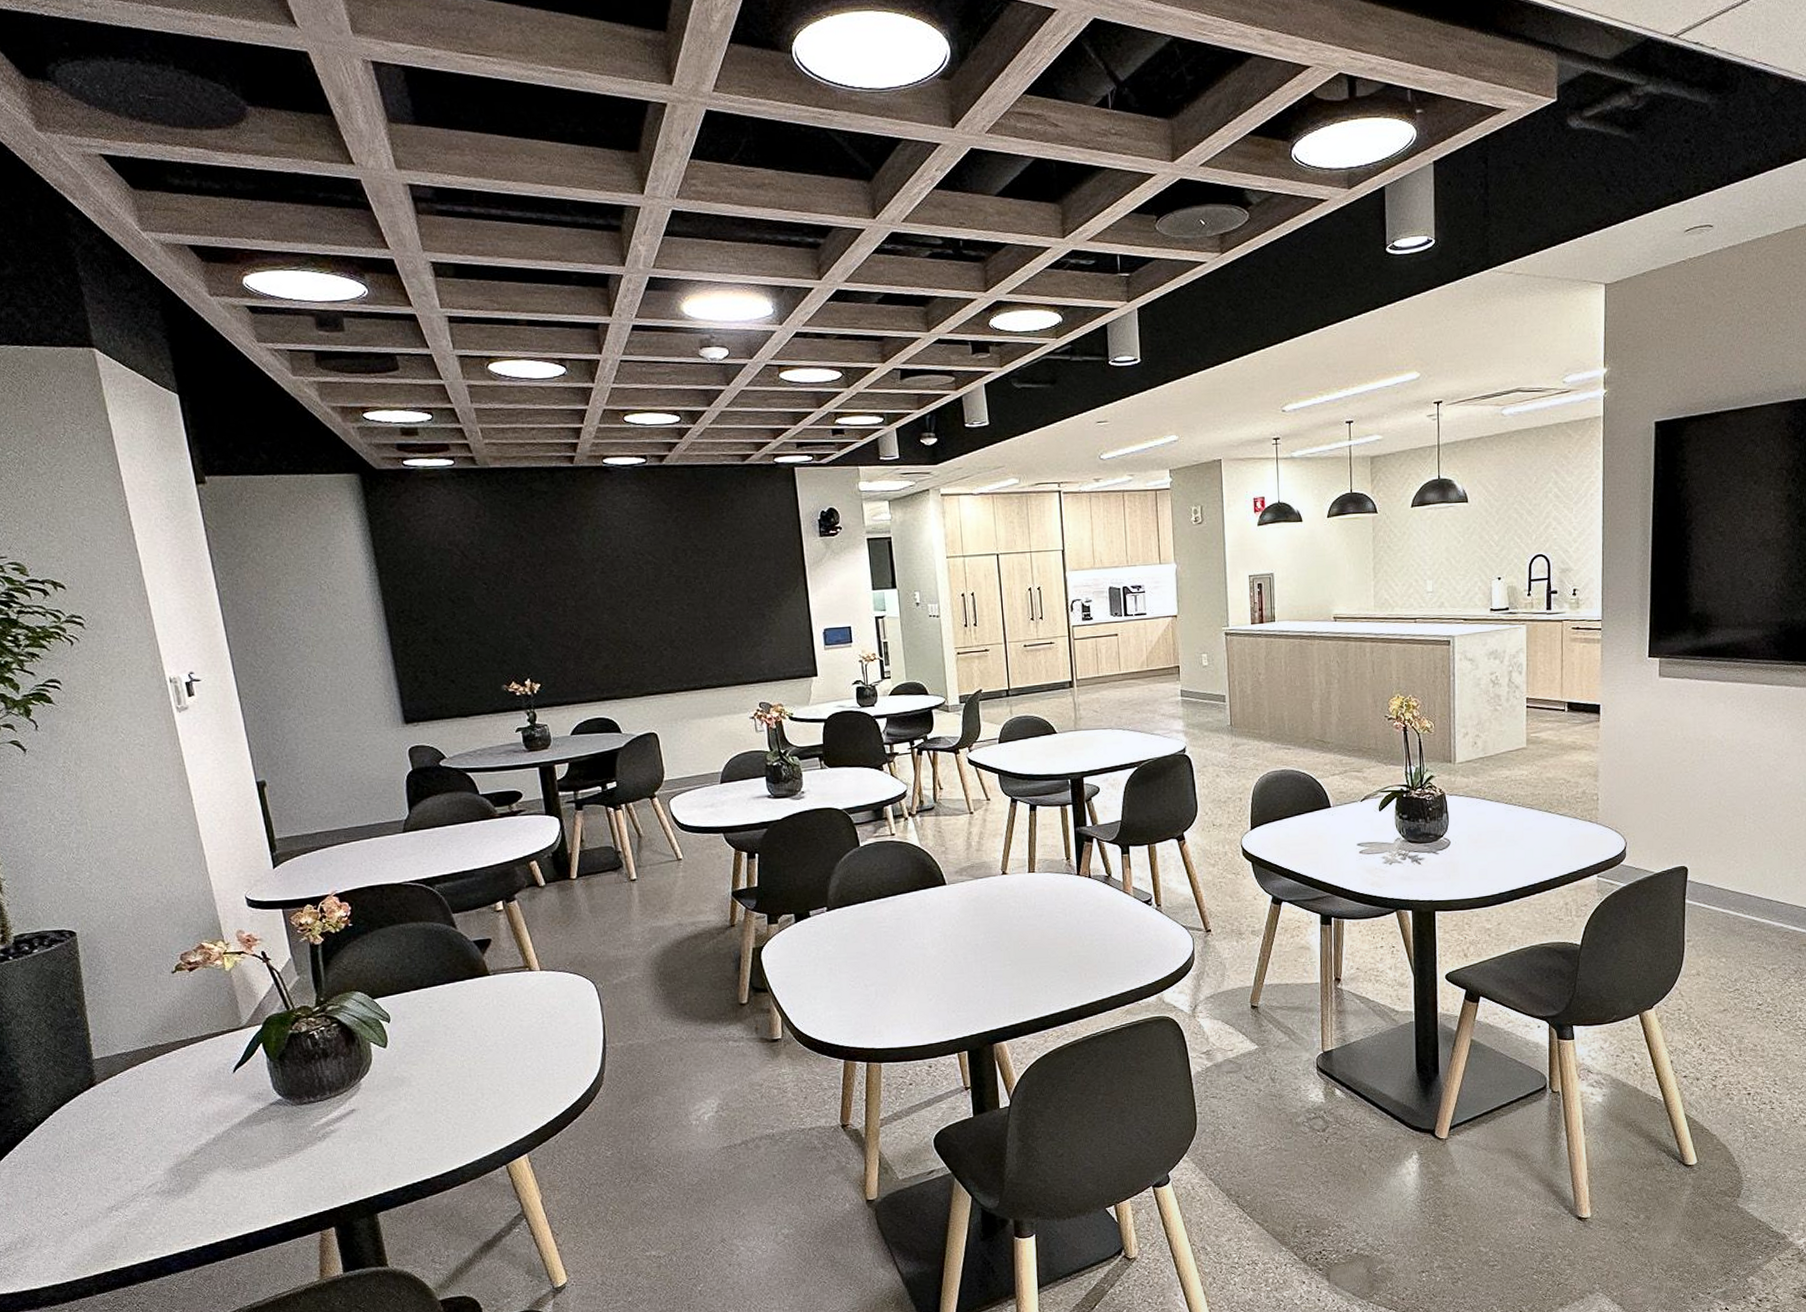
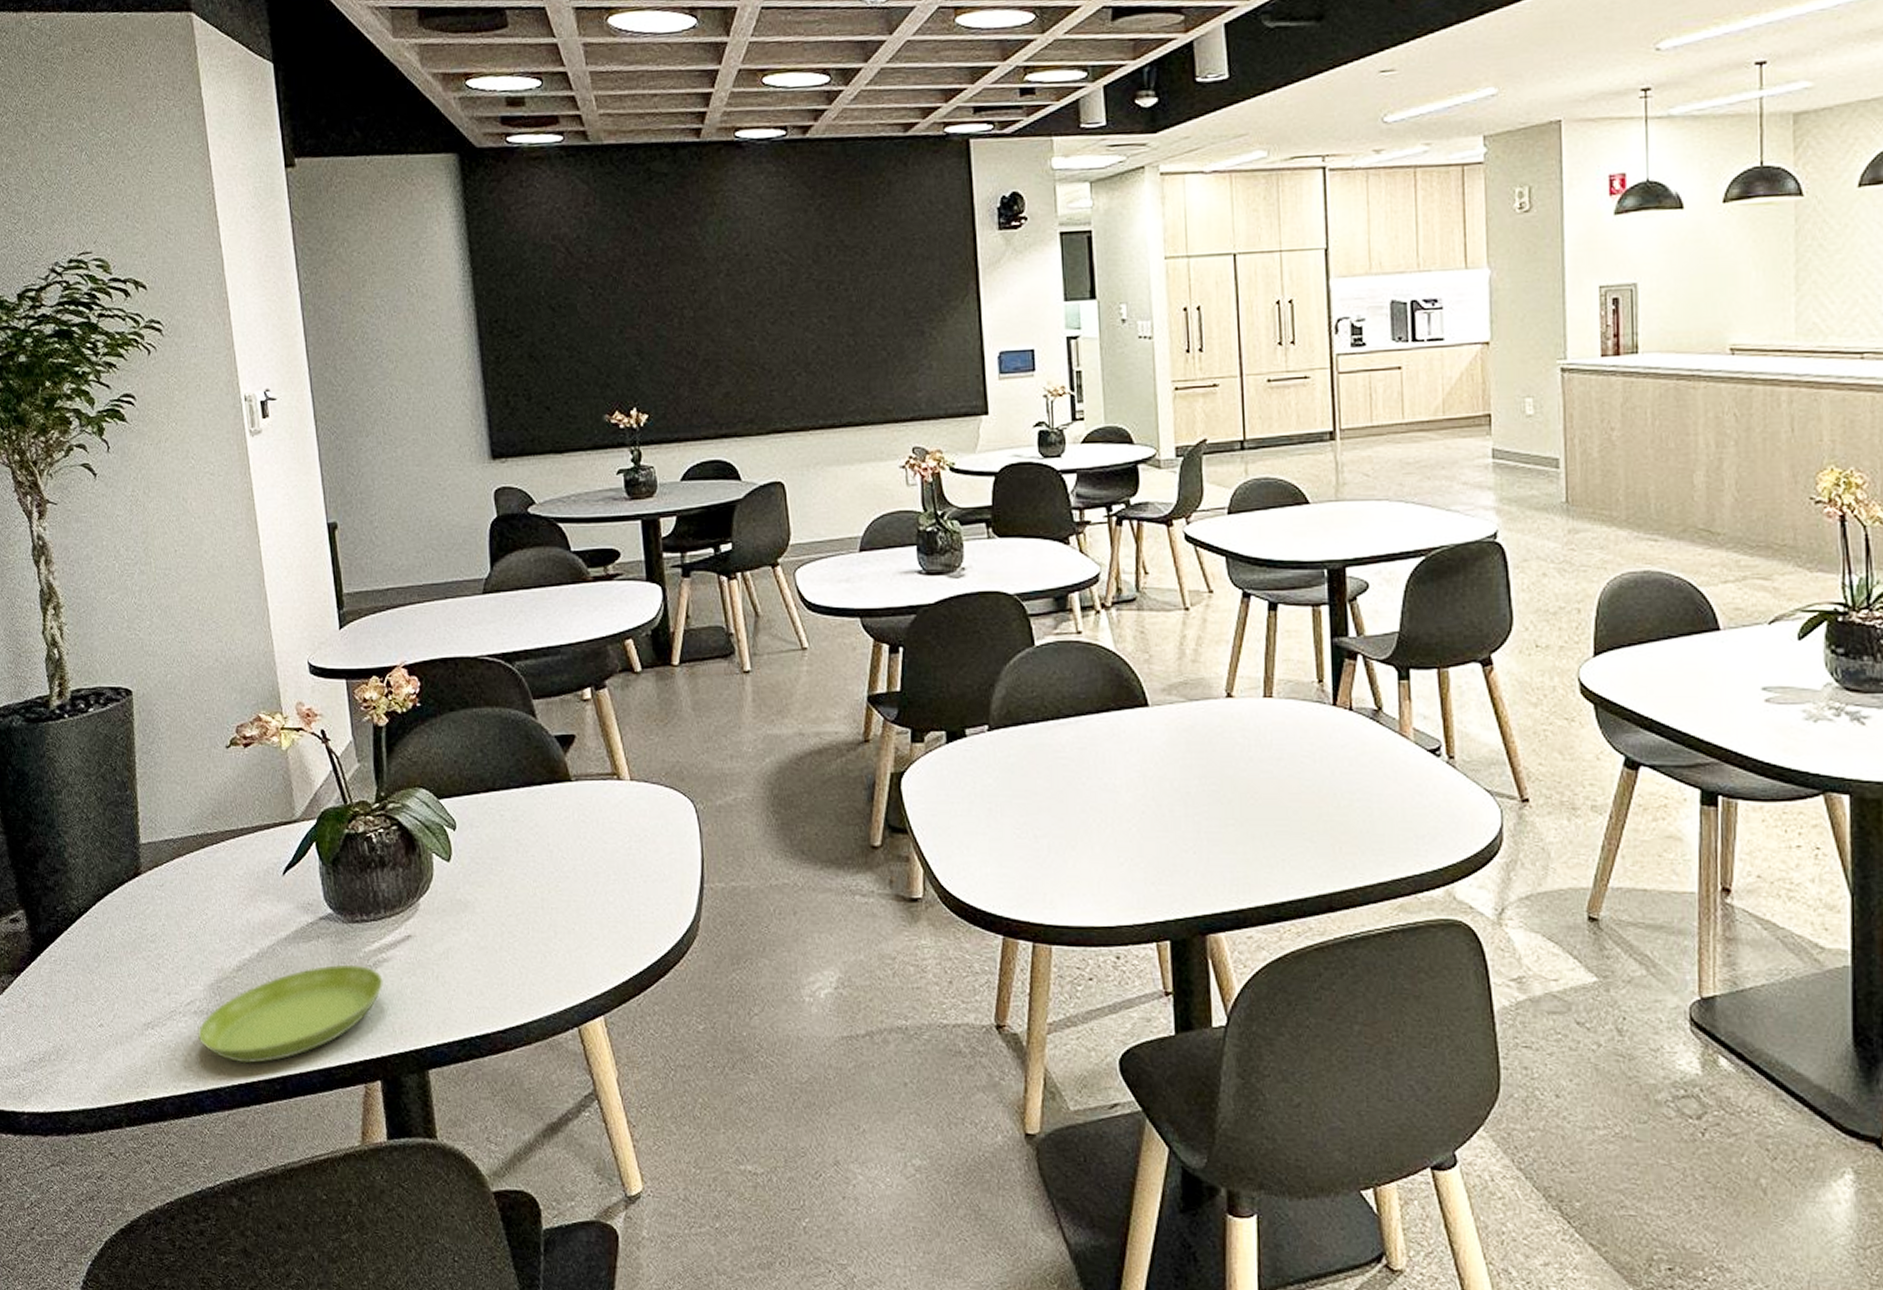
saucer: none [161,1137,332,1229] -> present [198,964,383,1064]

